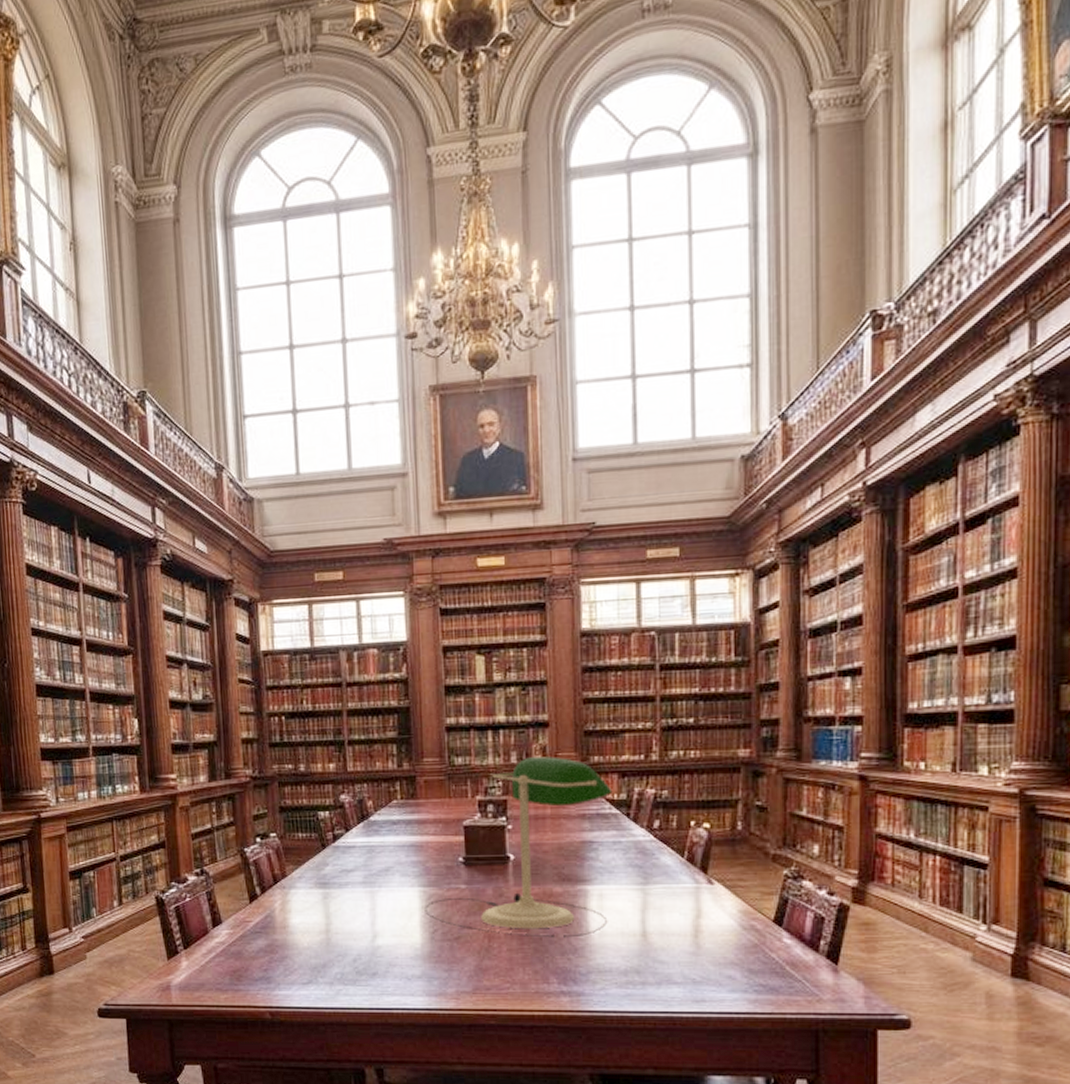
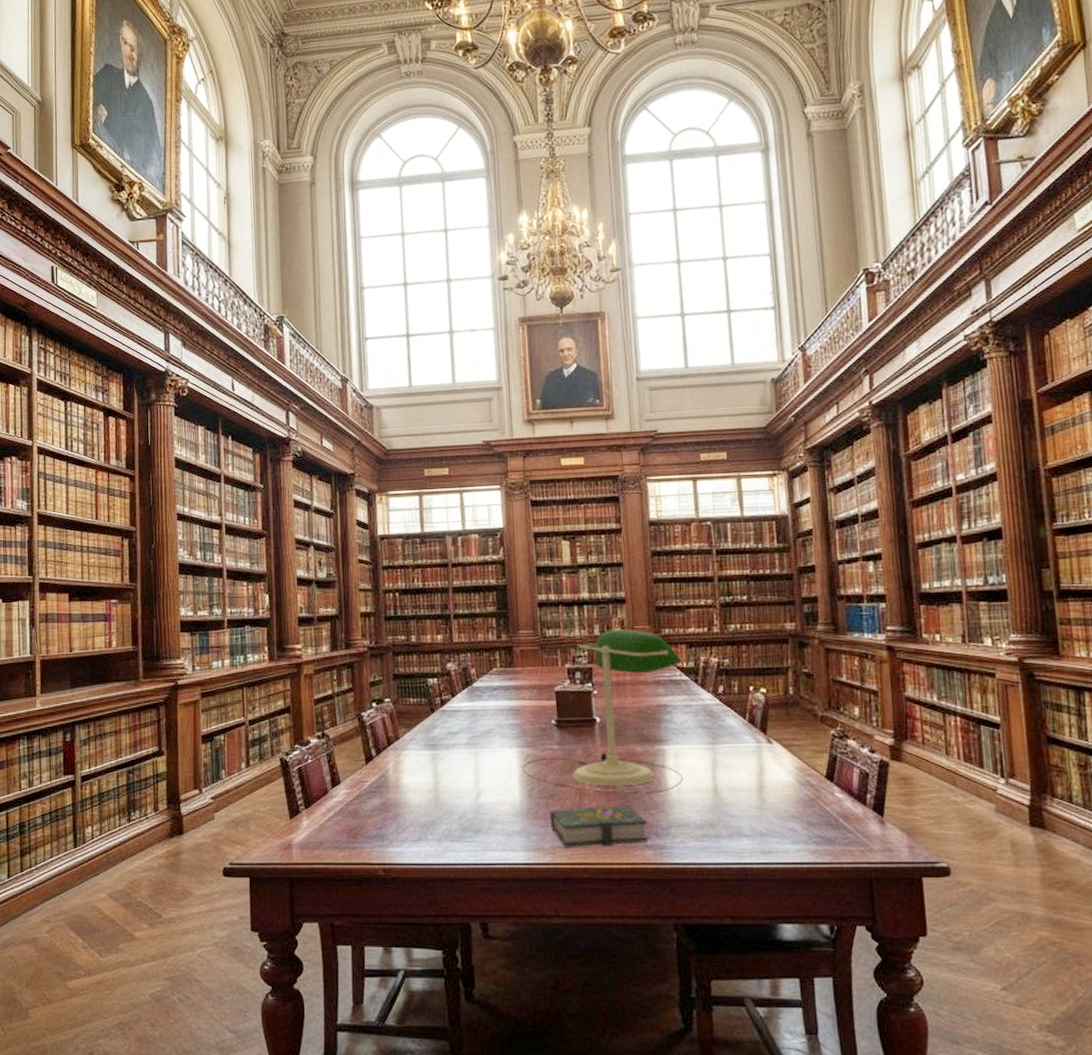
book: none [454,949,565,993] -> present [550,805,649,847]

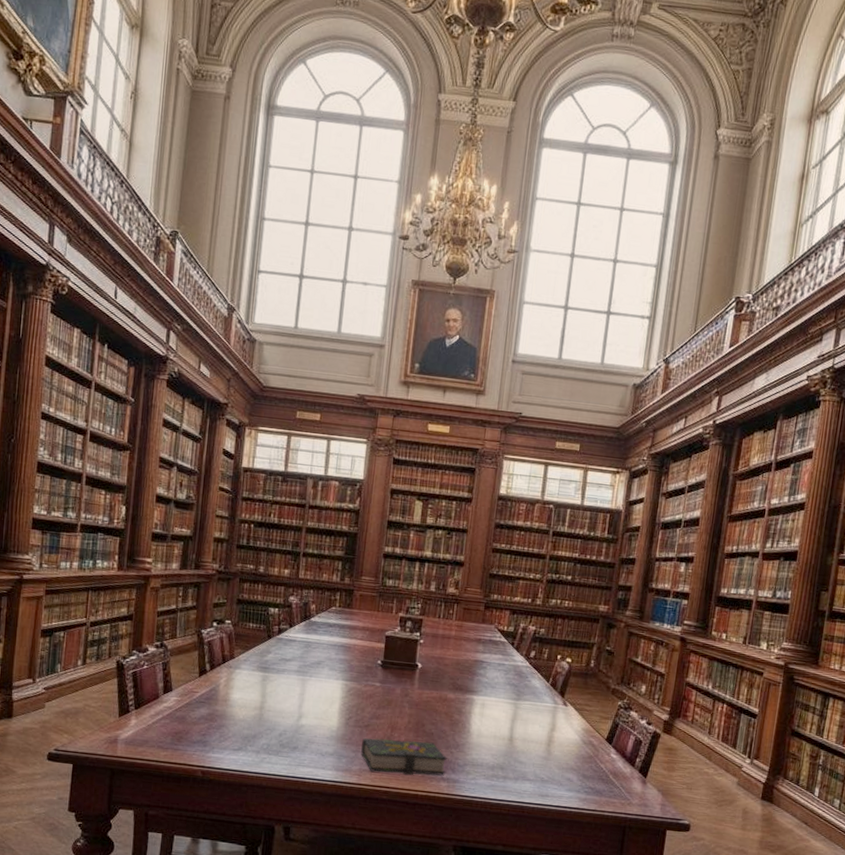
desk lamp: present [522,629,684,794] -> none [344,588,504,736]

